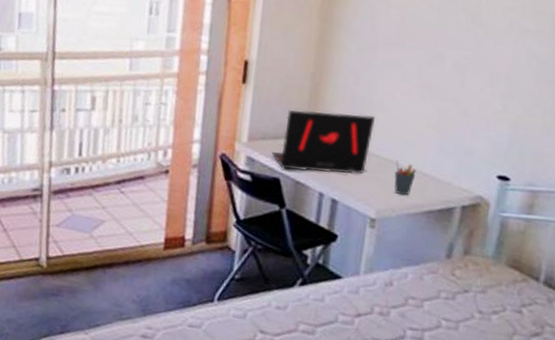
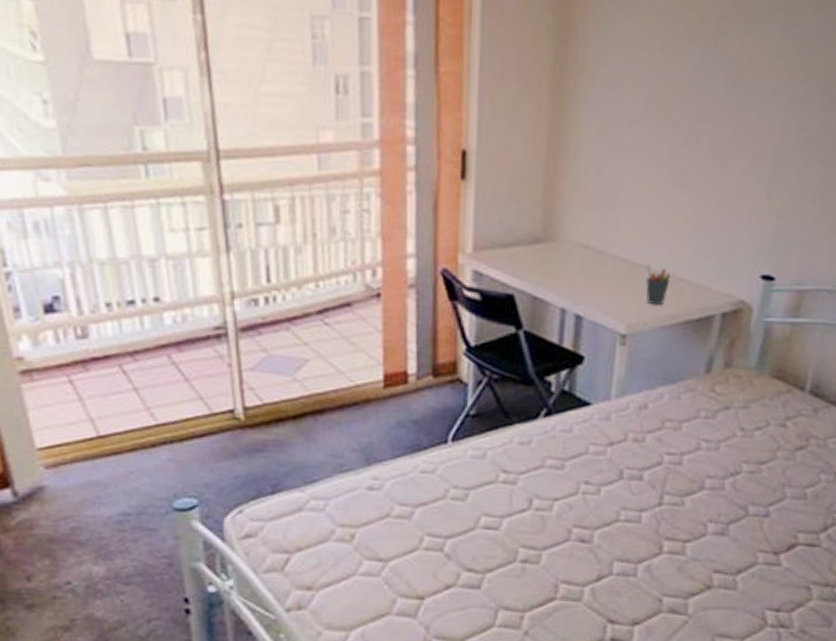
laptop: present [271,110,376,174] -> none [502,210,623,284]

